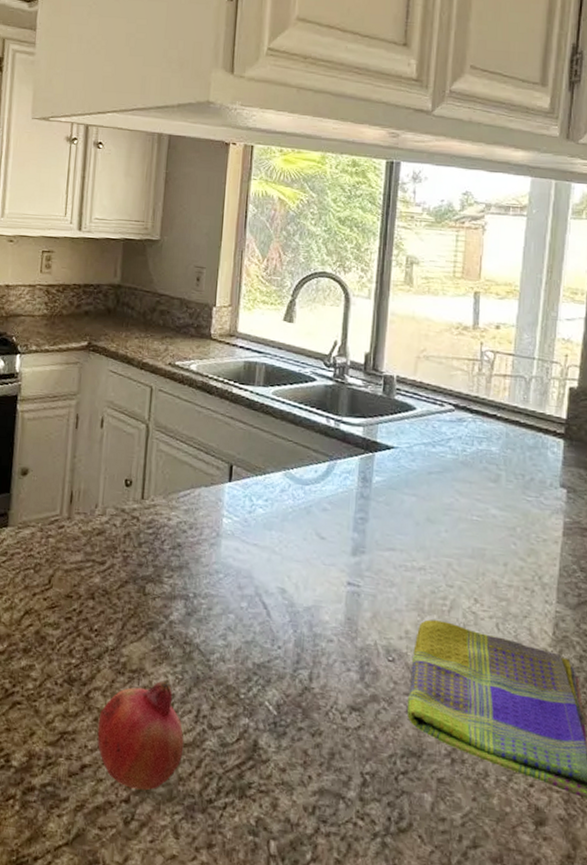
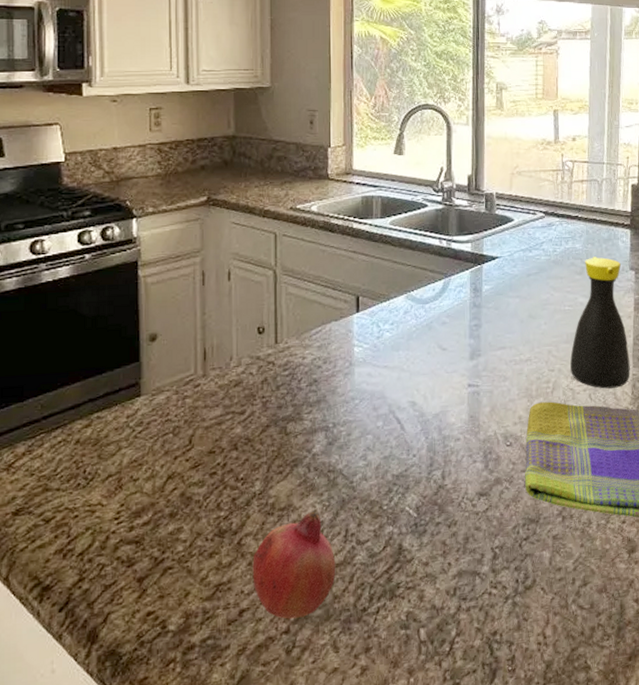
bottle: none [474,464,553,623] -> present [570,257,630,389]

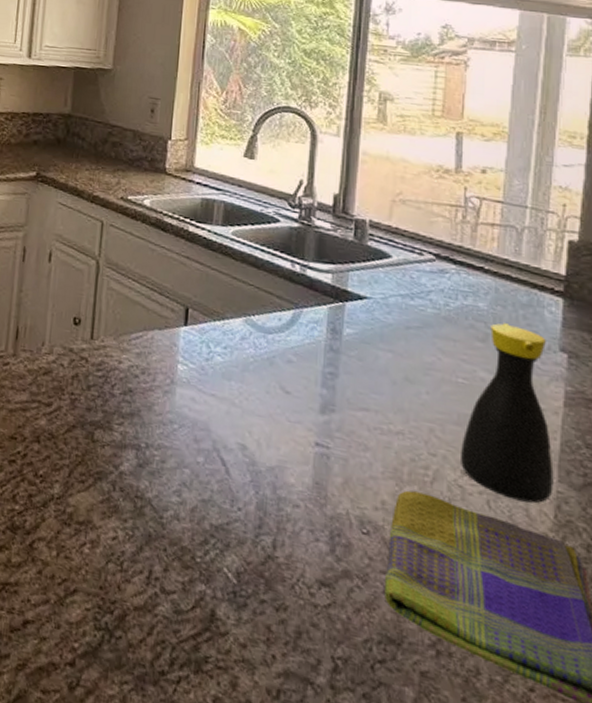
fruit: present [252,512,336,619] -> none [41,536,135,655]

